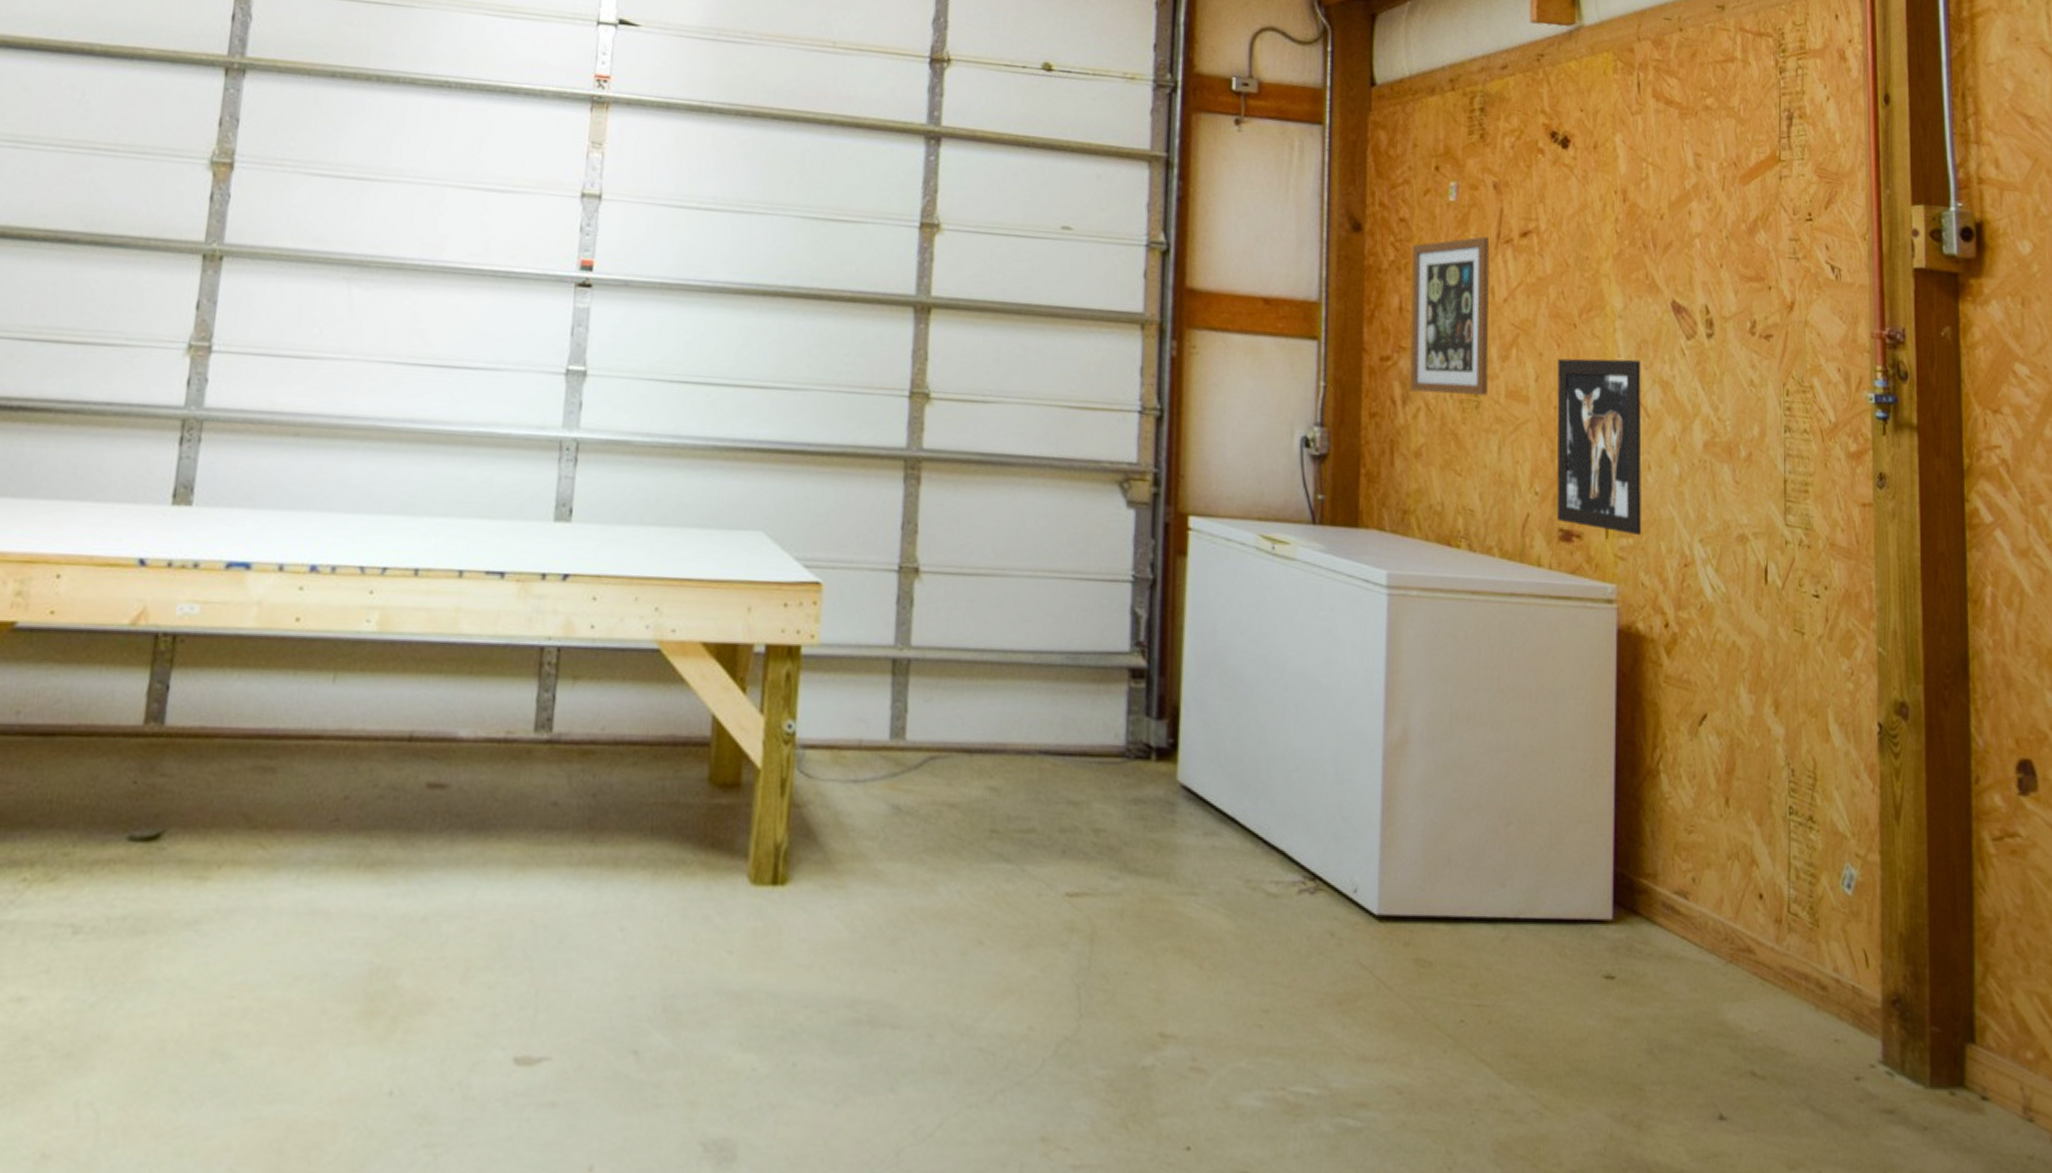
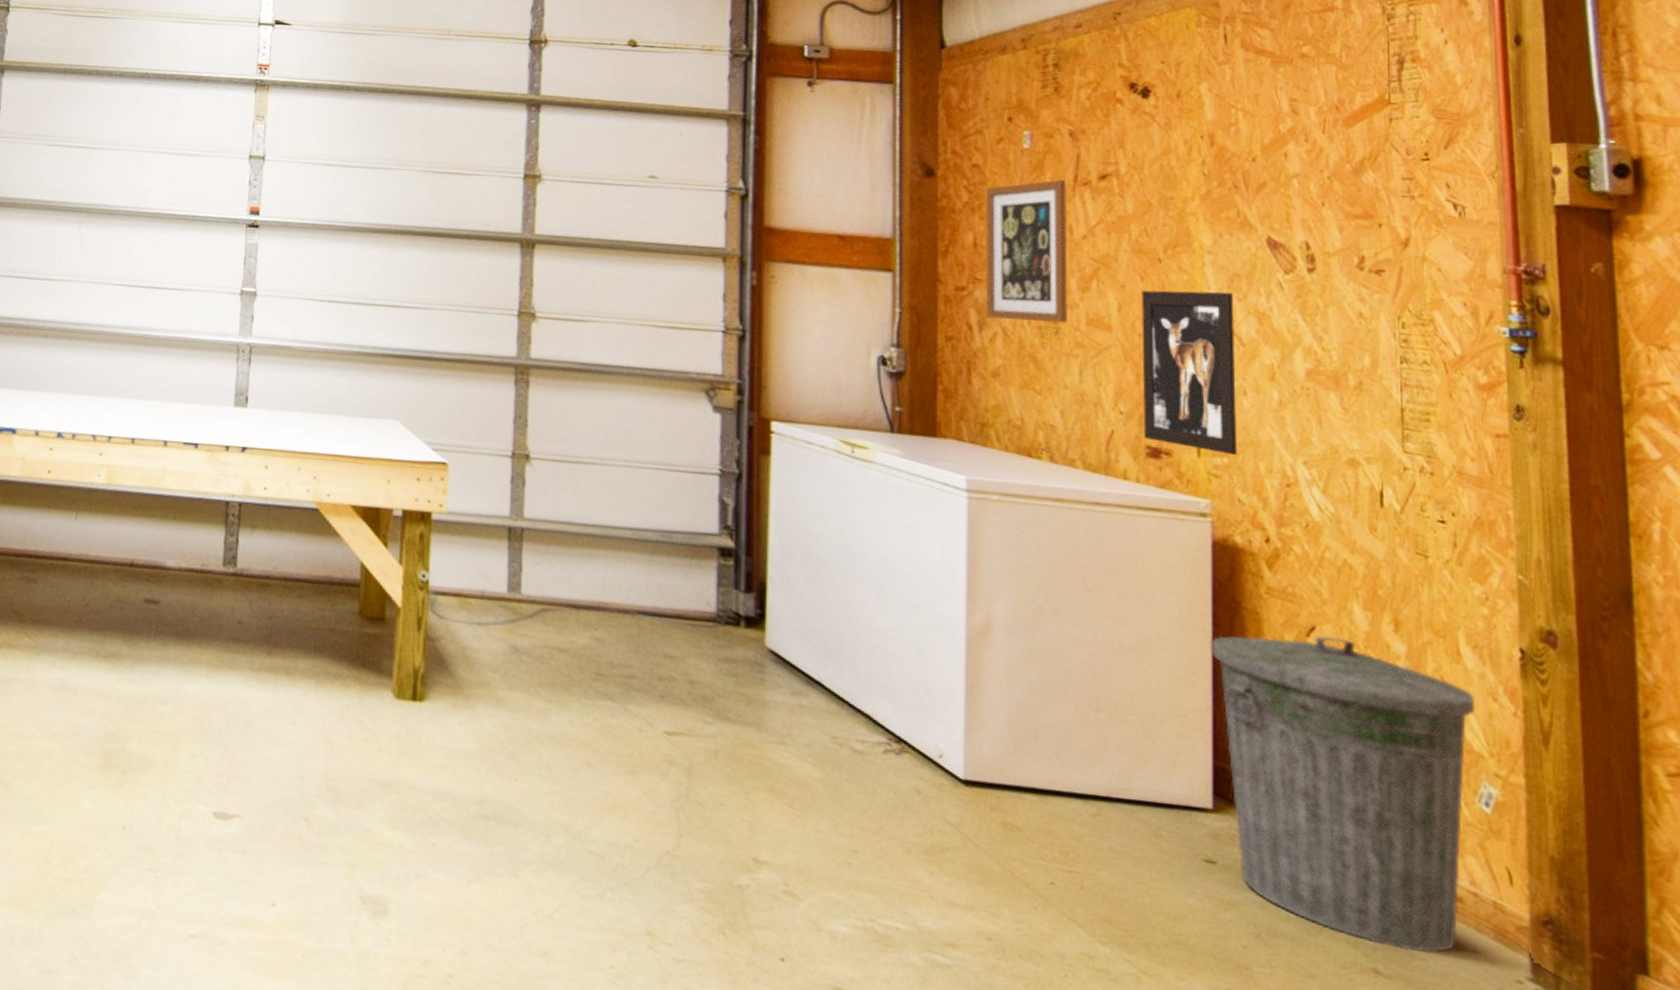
trash can: none [1614,723,1840,1048] -> present [1211,635,1474,953]

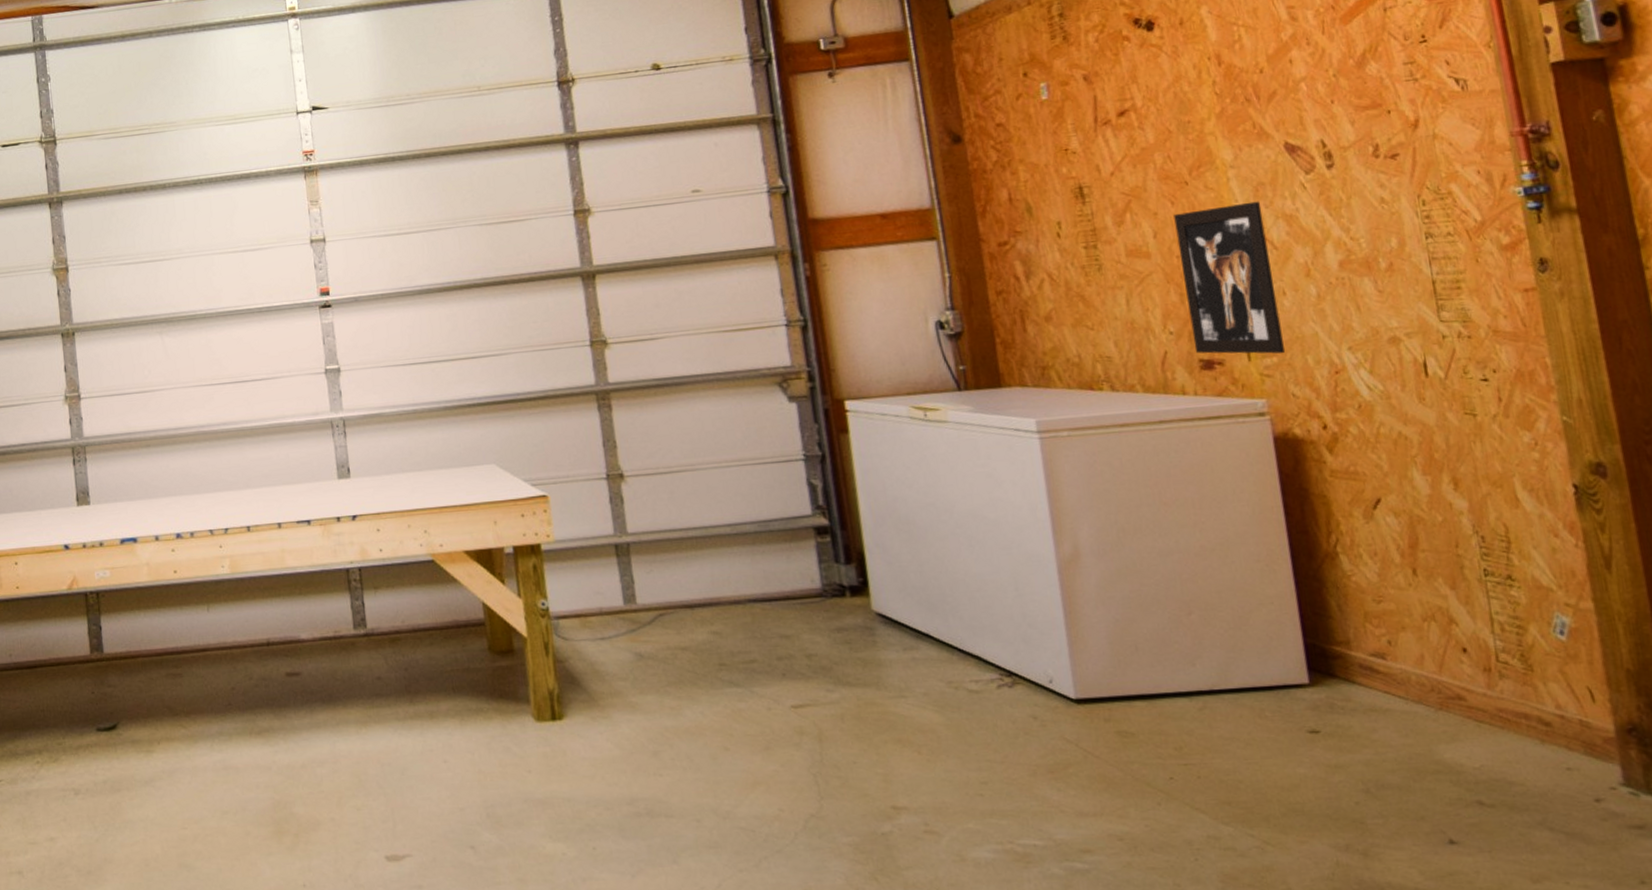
wall art: present [985,179,1068,323] -> none [1013,123,1108,267]
trash can: present [1211,635,1474,953] -> none [1286,504,1551,779]

